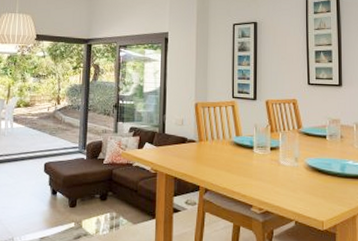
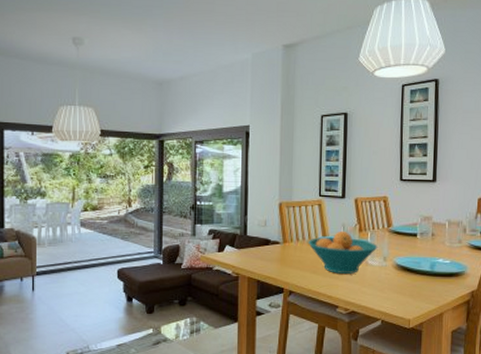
fruit bowl: none [222,131,289,173] -> present [308,230,378,274]

